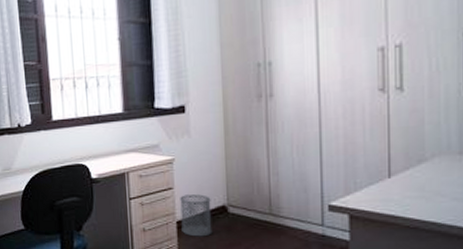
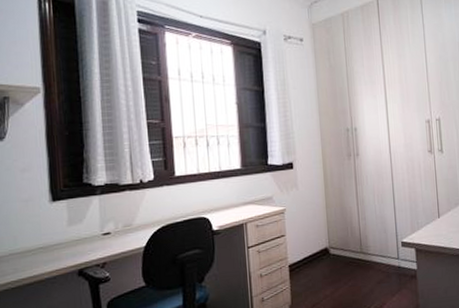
wastebasket: present [180,194,213,237] -> none [291,239,318,278]

